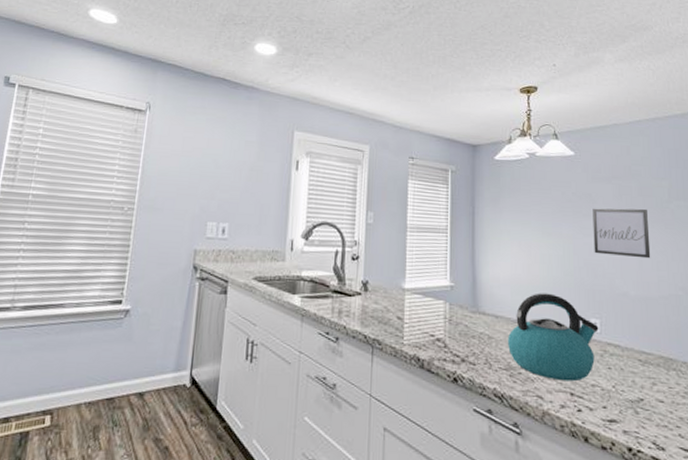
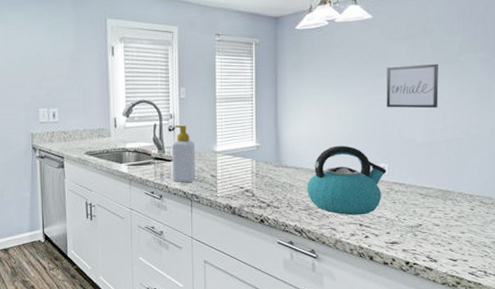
soap bottle: none [351,254,380,324] -> present [171,125,195,182]

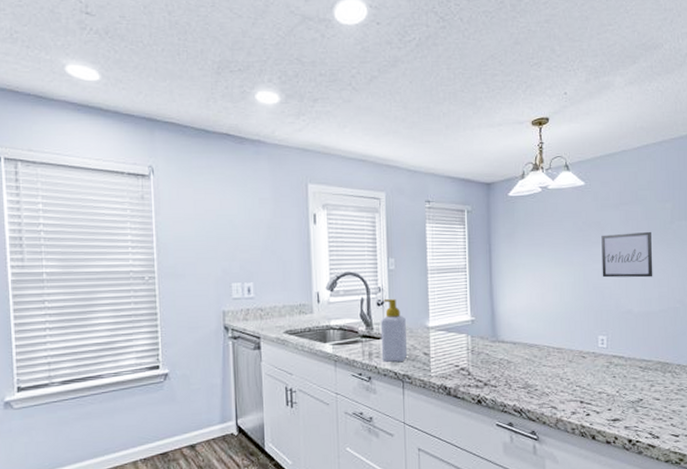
kettle: present [307,145,387,215] -> none [525,317,606,392]

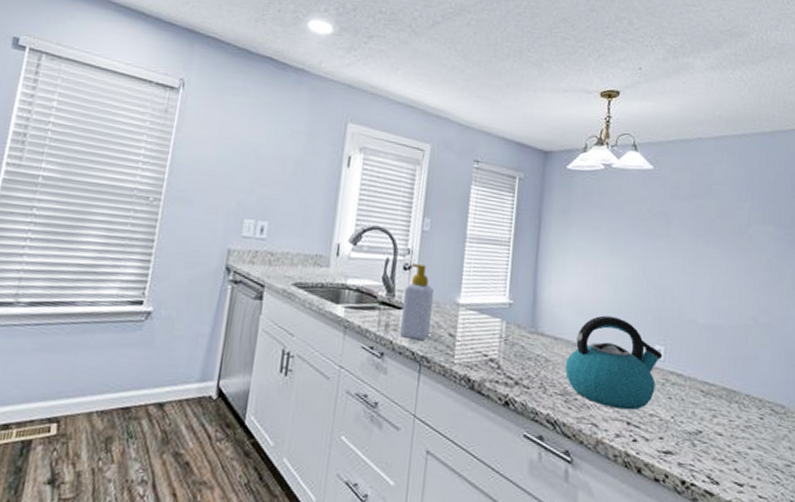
kettle: none [525,317,606,392] -> present [565,315,663,410]
wall art: present [601,231,653,278] -> none [665,228,725,285]

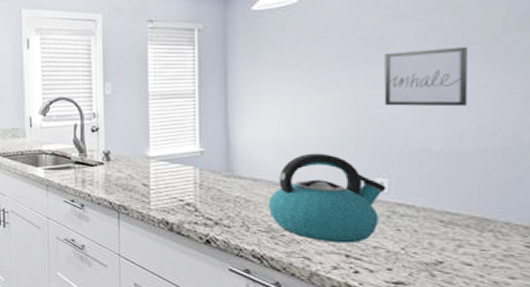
soap bottle: present [399,264,434,340] -> none [95,126,123,191]
wall art: none [665,228,725,285] -> present [384,46,469,107]

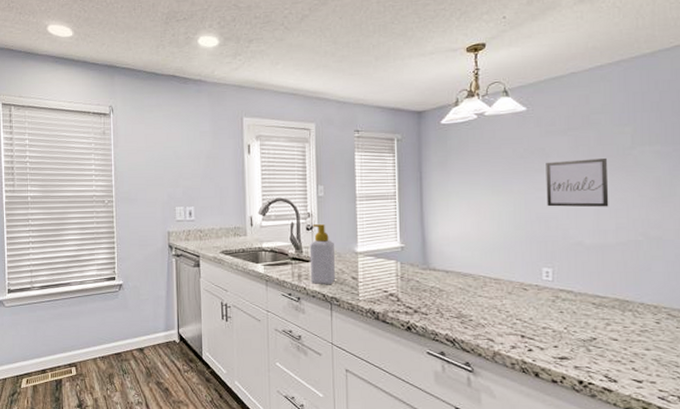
soap bottle: none [95,126,123,191] -> present [309,224,335,284]
kettle: present [269,153,387,244] -> none [459,247,551,325]

